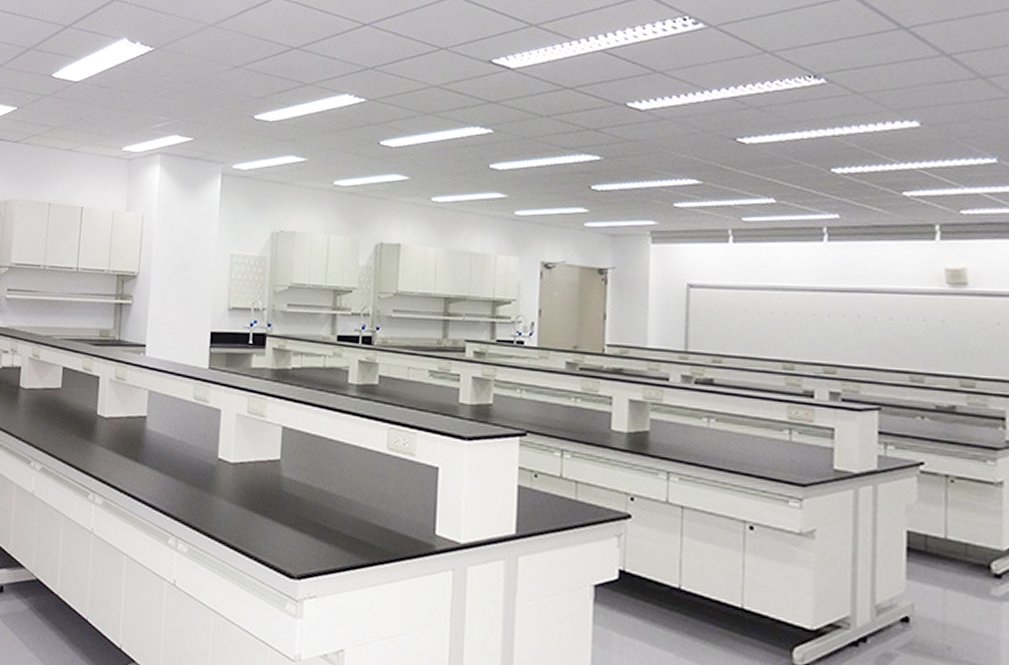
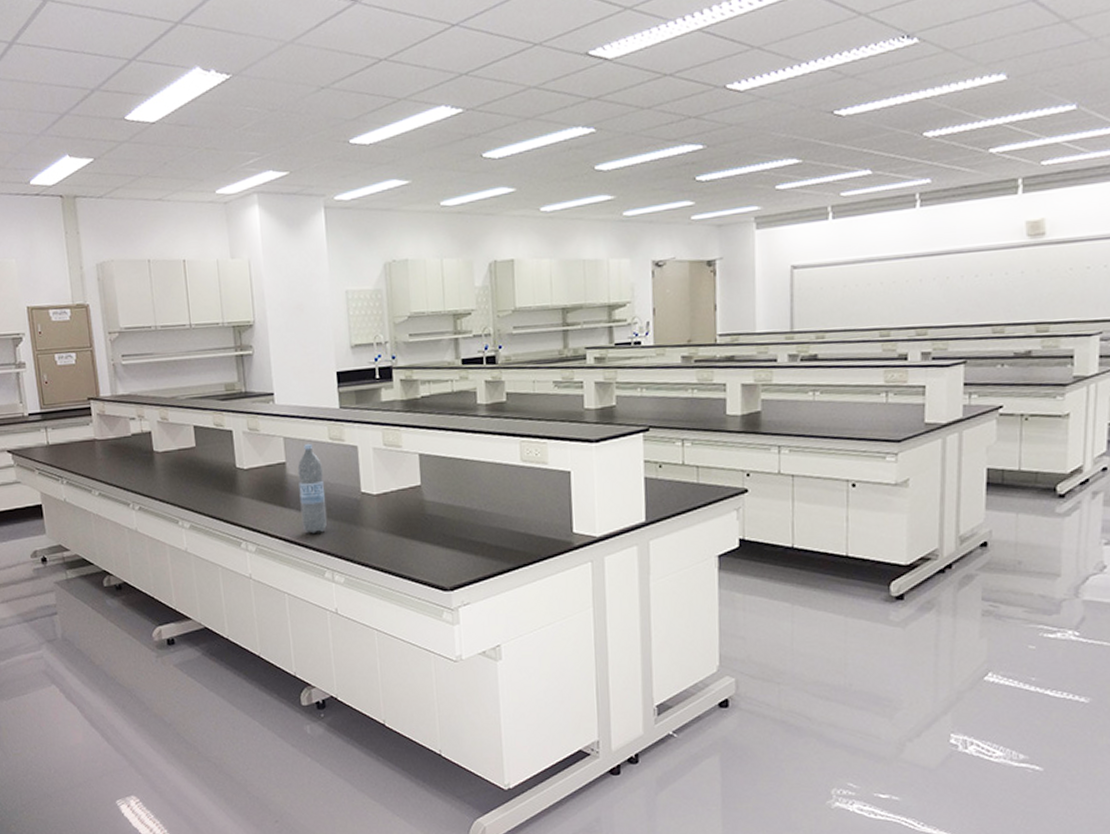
water bottle: none [153,399,183,495] -> present [297,443,328,534]

